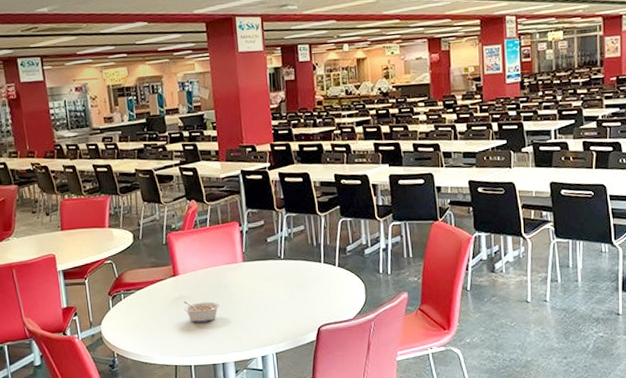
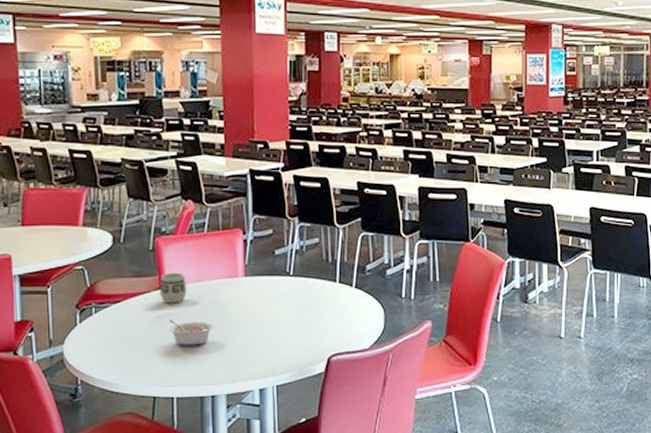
cup: none [173,261,196,288] -> present [160,272,187,304]

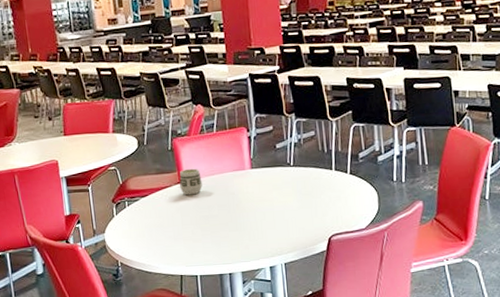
legume: present [168,320,214,346] -> none [189,209,227,232]

